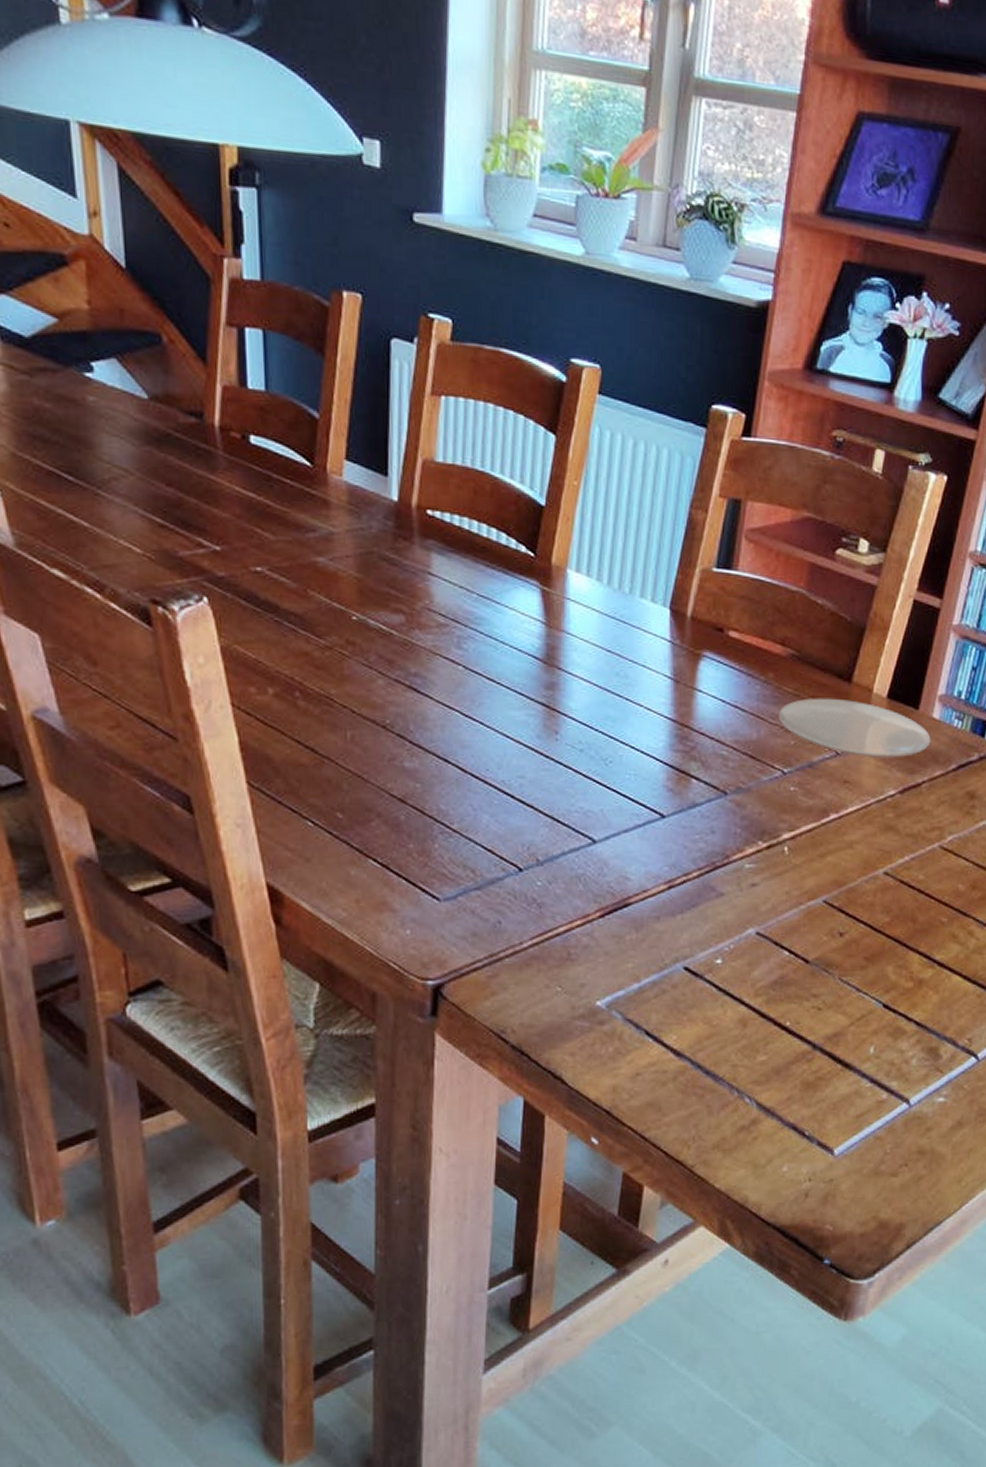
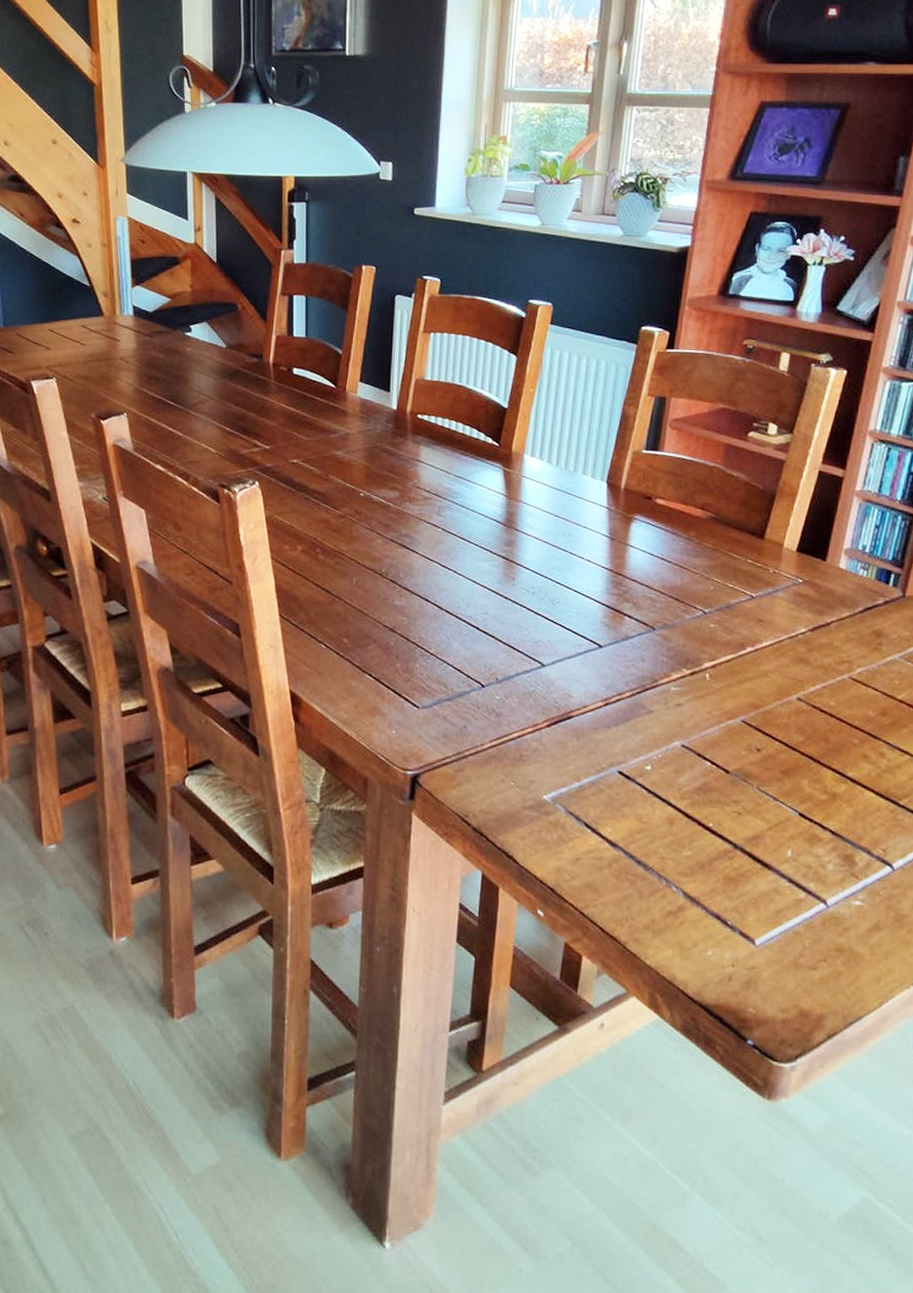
plate: present [779,698,931,758] -> none [700,551,838,602]

